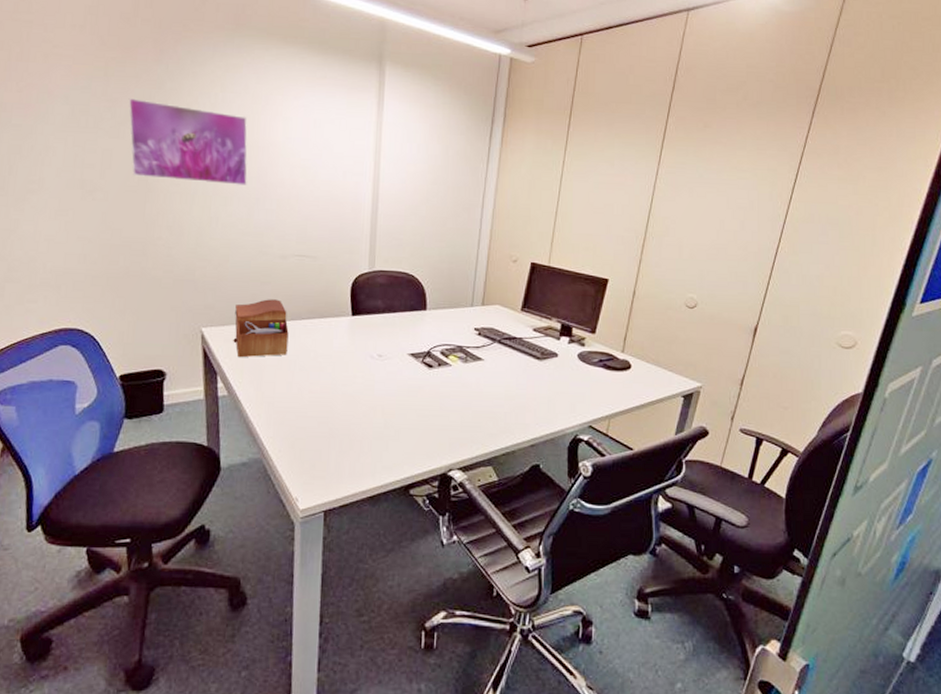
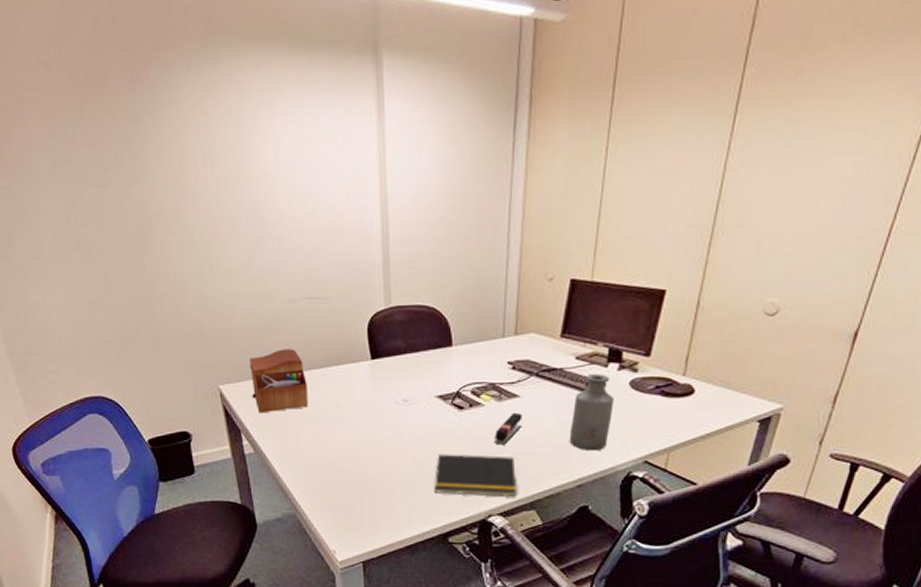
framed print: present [128,98,248,185] -> none [108,139,244,229]
notepad: none [399,408,477,452] -> present [434,454,516,496]
stapler: none [458,374,485,403] -> present [494,412,523,445]
bottle: none [525,345,564,413] -> present [569,374,614,450]

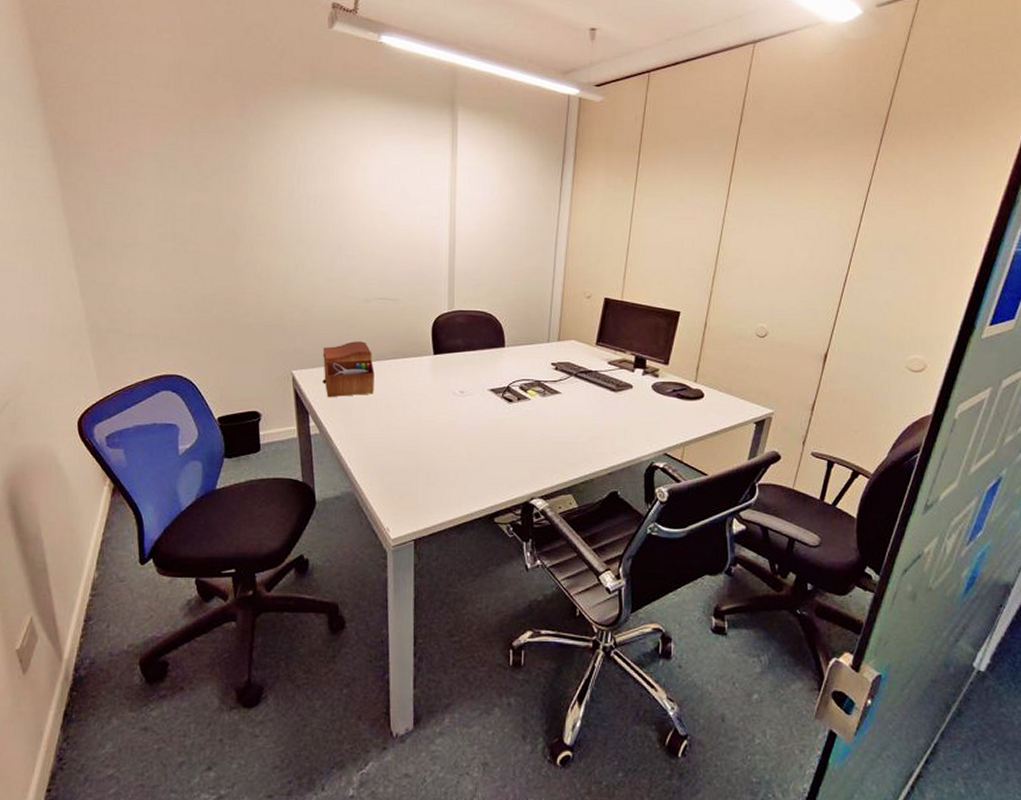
notepad: present [434,454,516,496] -> none [483,441,556,481]
stapler: present [494,412,523,445] -> none [538,406,563,435]
bottle: present [569,374,614,450] -> none [602,377,639,442]

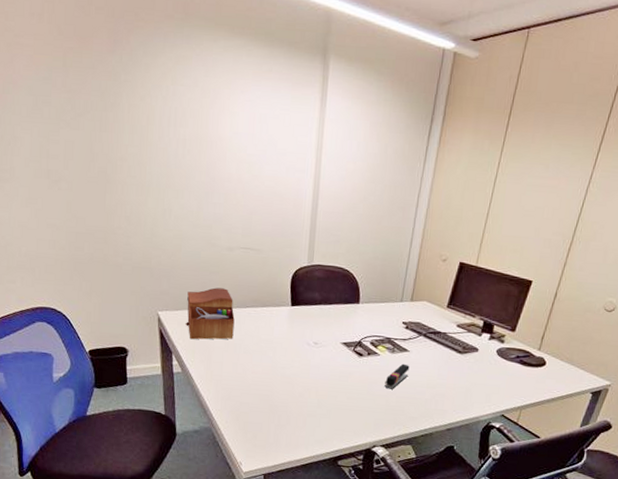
stapler: none [538,406,563,435] -> present [384,363,410,390]

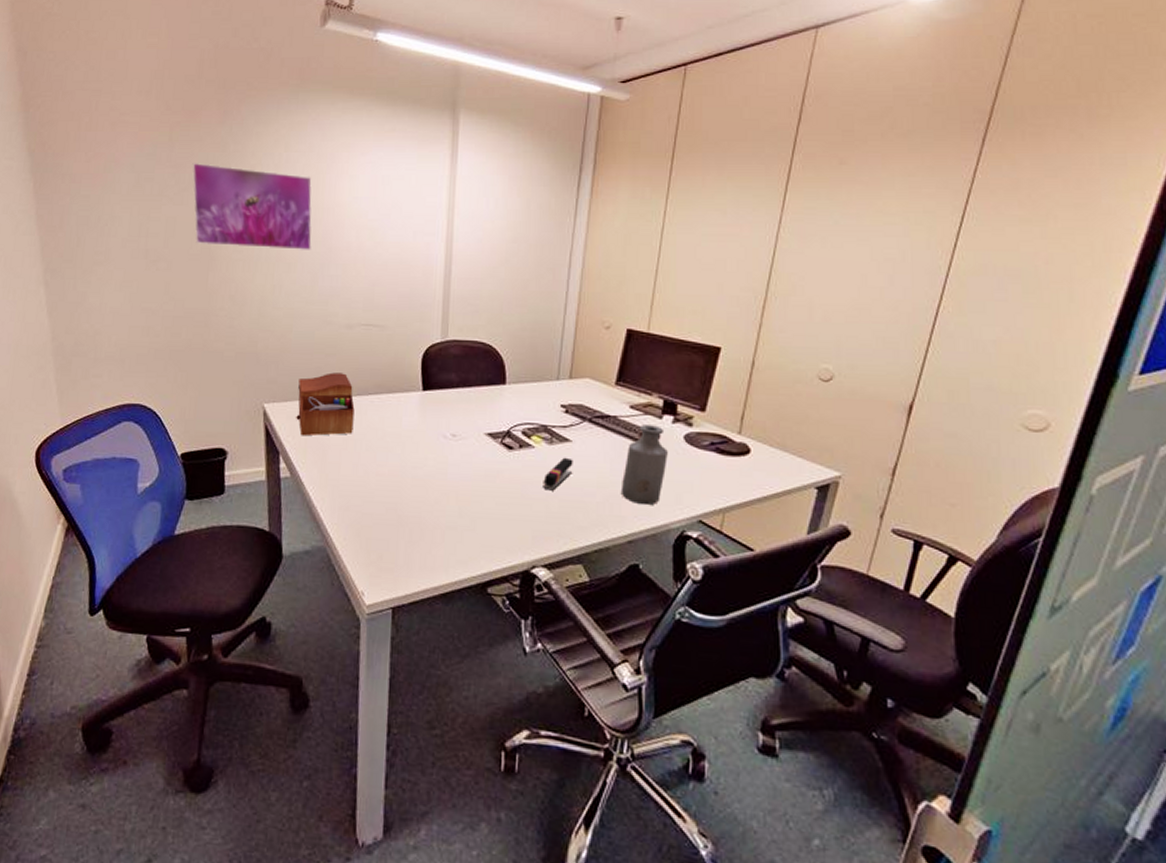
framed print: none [86,90,197,179] -> present [192,163,312,250]
bottle: none [444,340,483,402] -> present [620,425,668,505]

